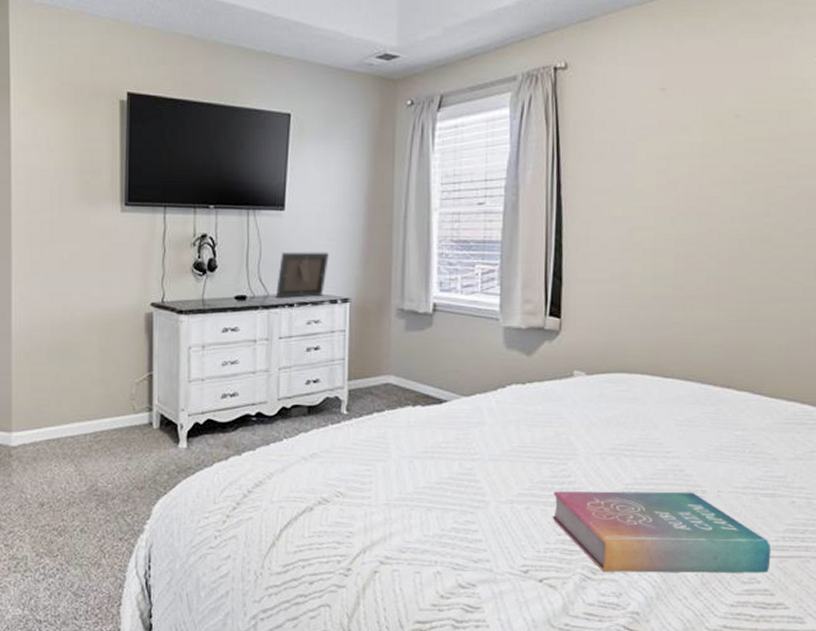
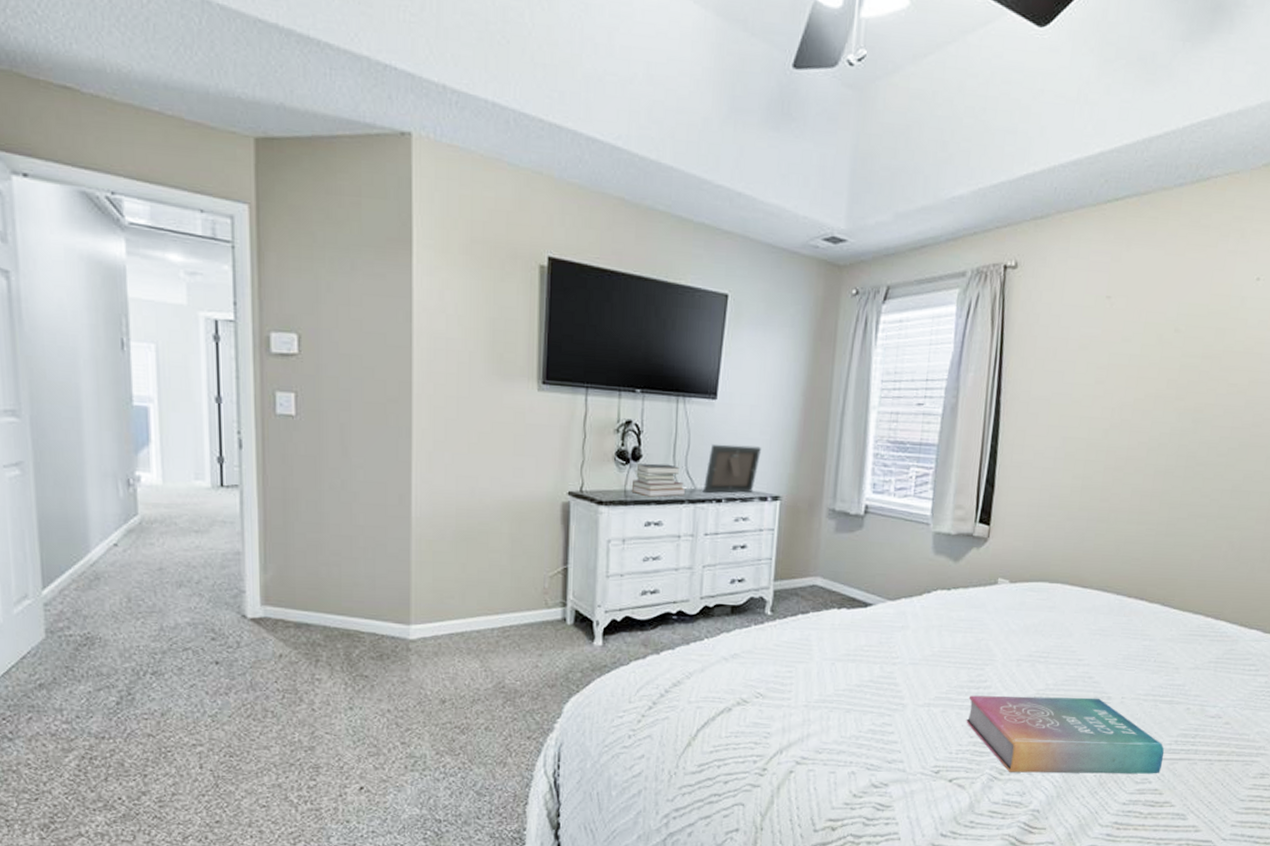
books: none [208,273,258,305] -> present [631,463,685,498]

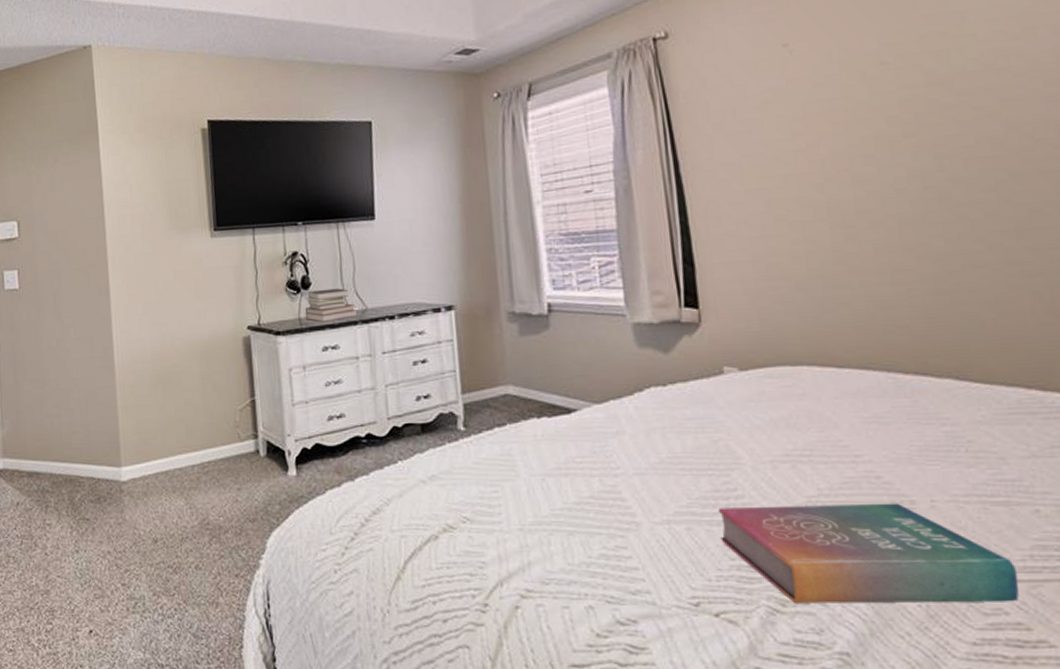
picture frame: present [704,444,761,494] -> none [374,259,427,311]

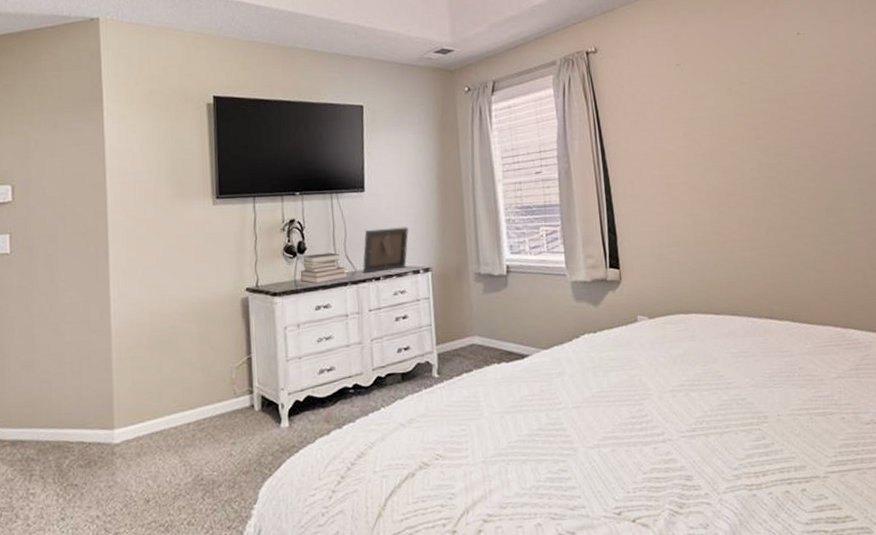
picture frame: none [374,259,427,311] -> present [363,227,409,273]
book: present [717,503,1019,604] -> none [634,418,834,505]

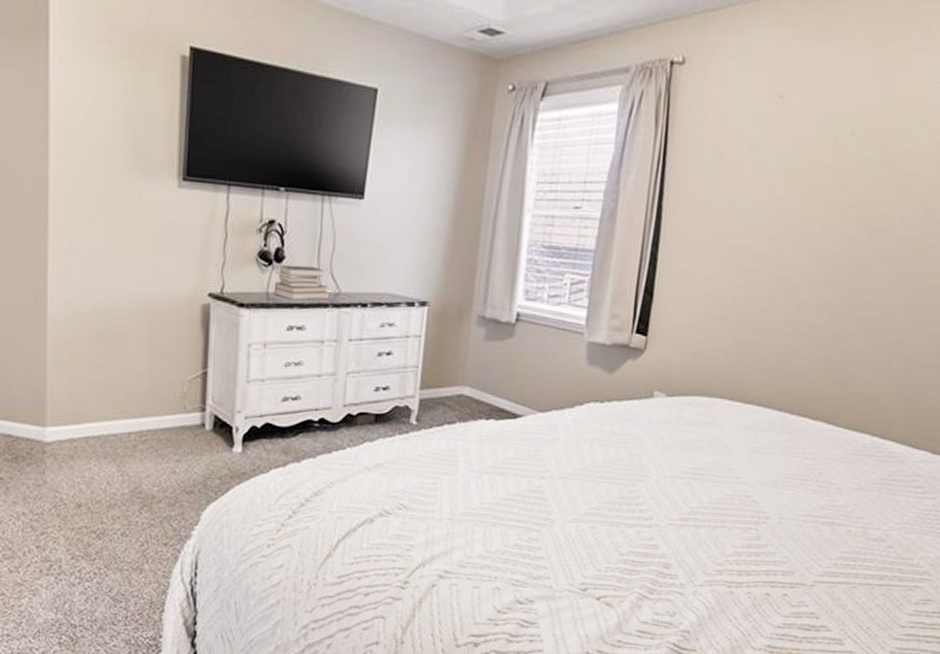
picture frame: present [363,227,409,273] -> none [349,246,409,298]

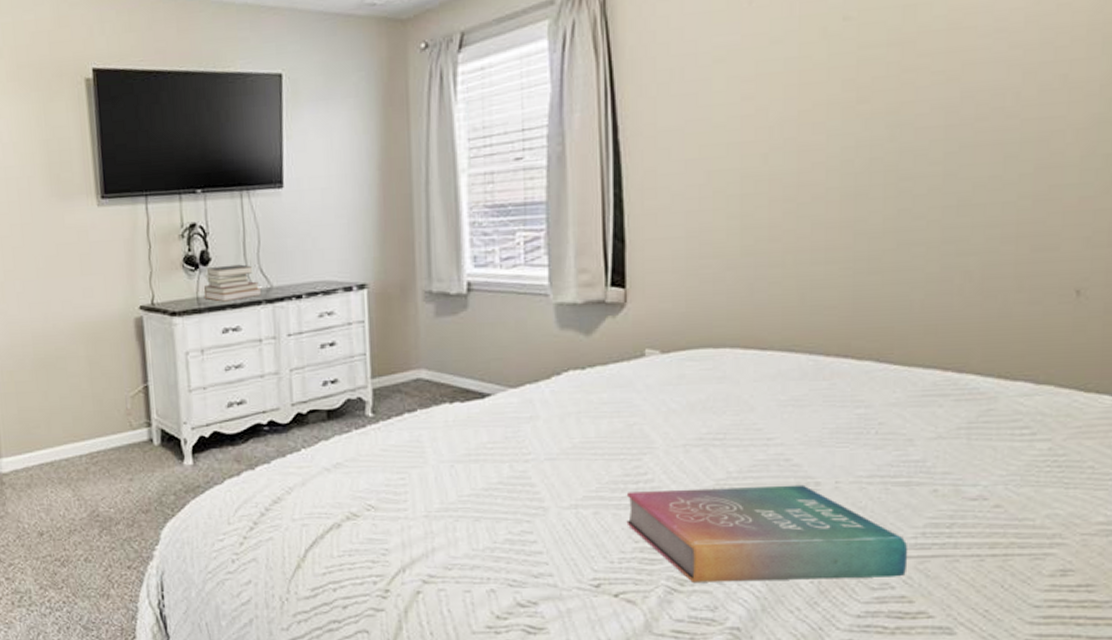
book: none [616,512,823,598] -> present [626,484,908,582]

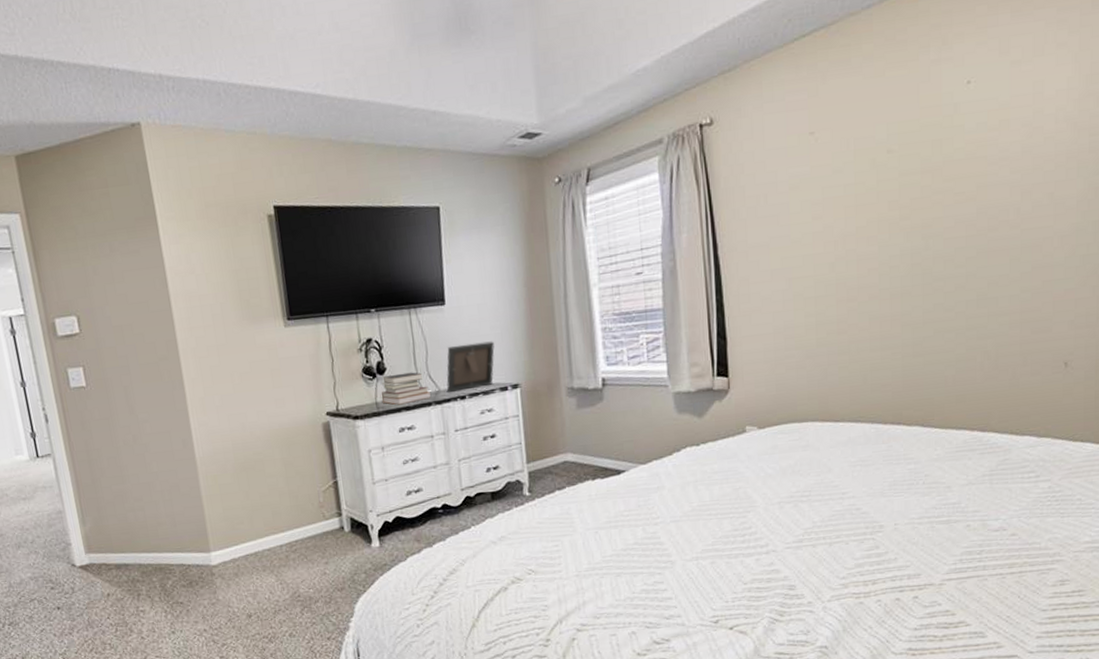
picture frame: none [280,232,339,290] -> present [446,341,495,392]
book: present [626,484,908,582] -> none [736,528,950,613]

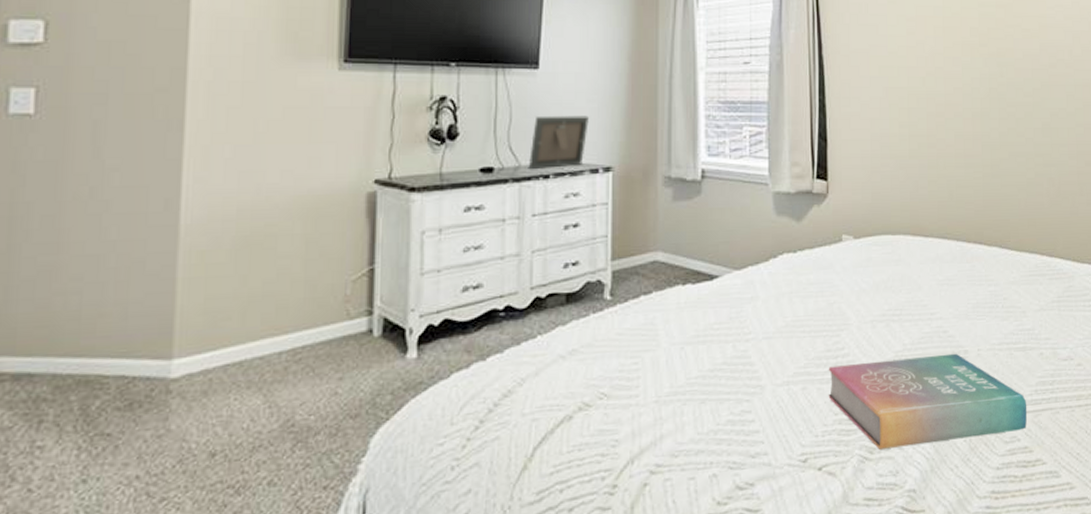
books: present [381,372,431,405] -> none [448,141,508,179]
book: none [736,528,950,613] -> present [828,353,1028,450]

